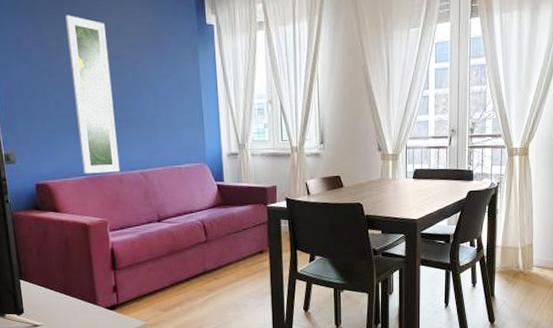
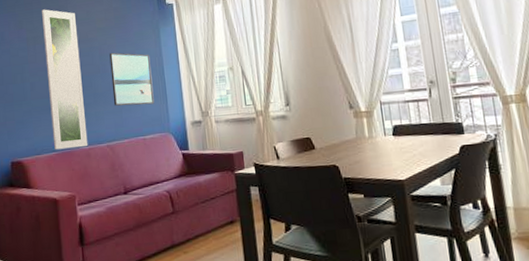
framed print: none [143,73,191,133] -> present [109,52,155,106]

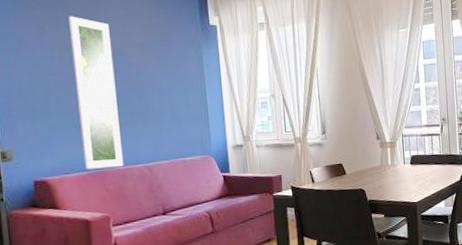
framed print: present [109,52,155,106] -> none [147,70,196,127]

